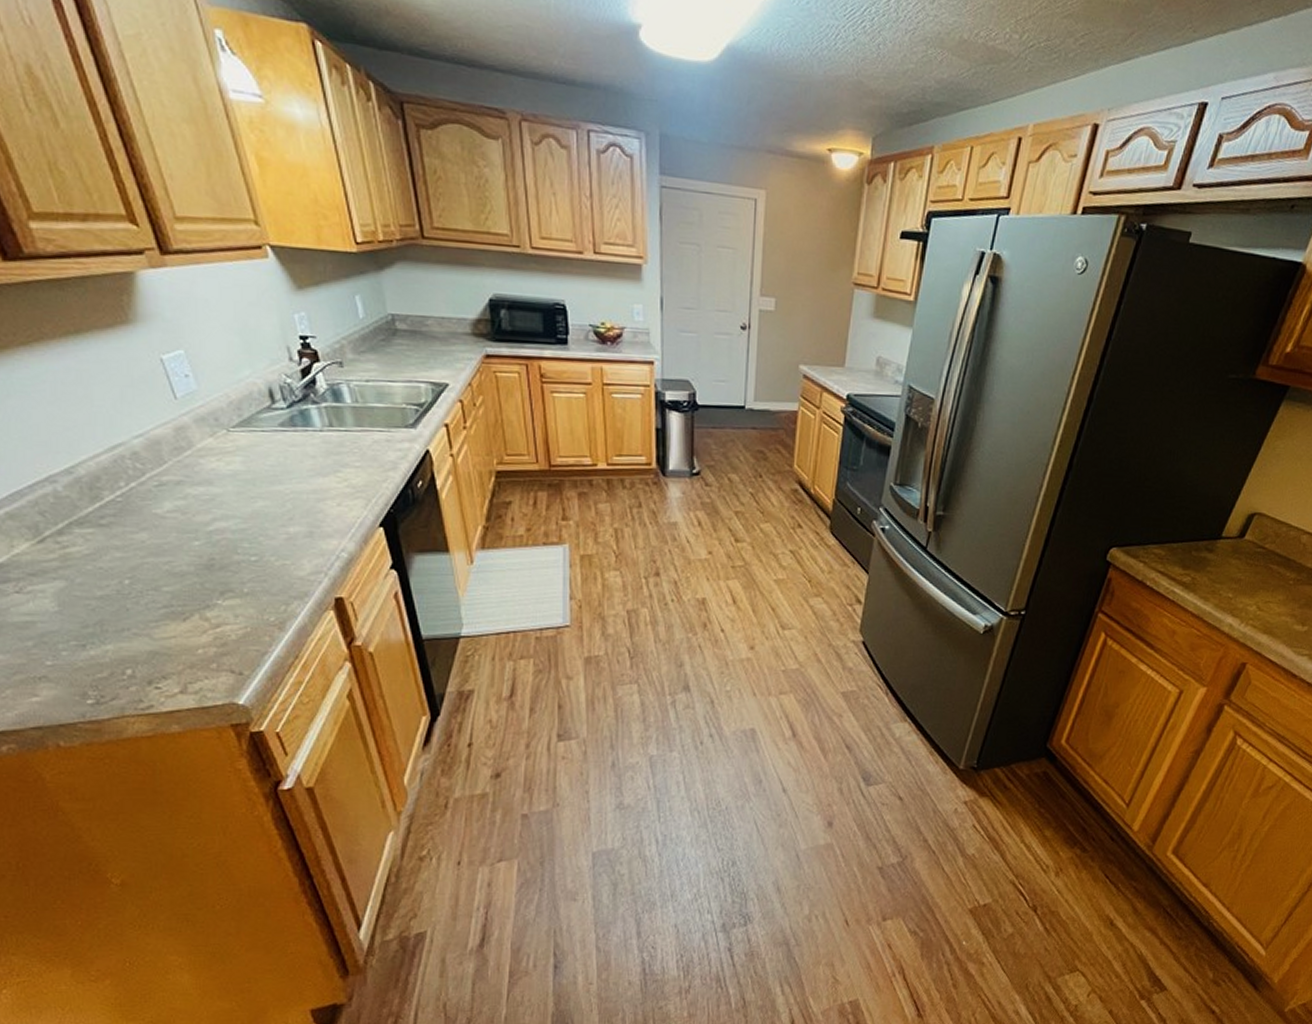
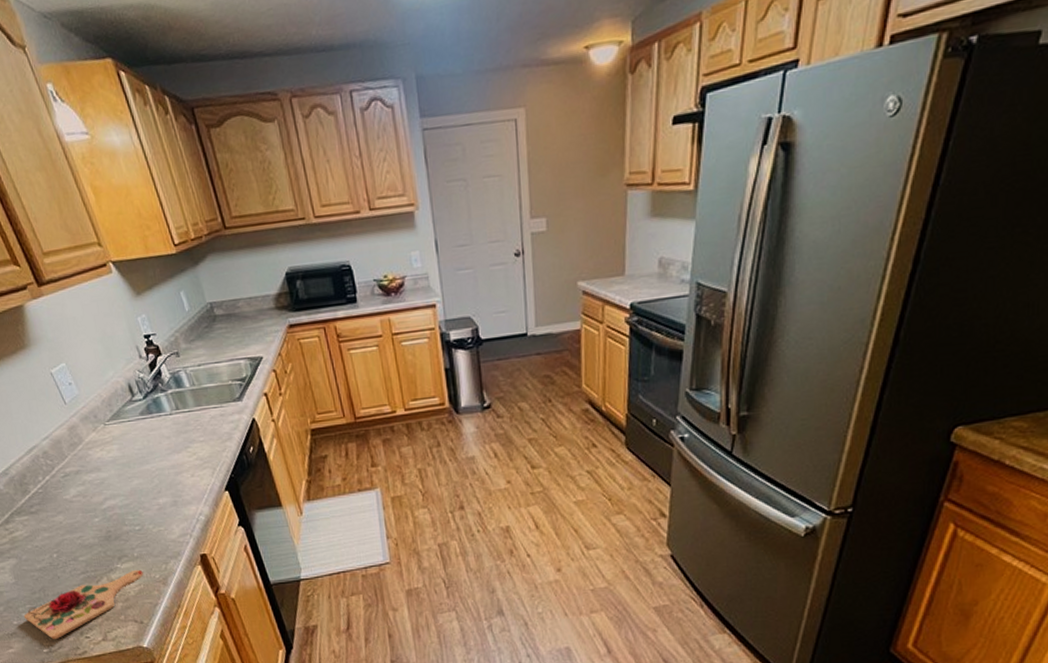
cutting board: none [63,608,253,689] -> present [23,569,144,640]

